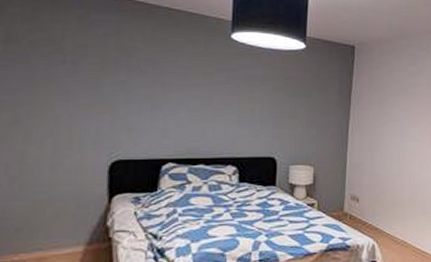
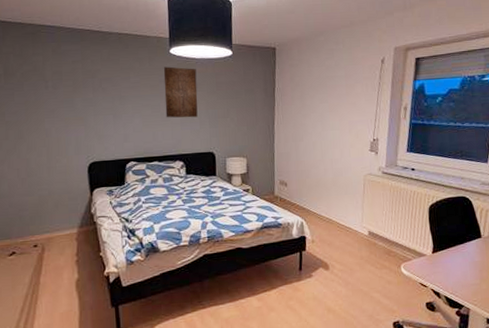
wall art: none [219,53,262,116] -> present [163,66,198,118]

